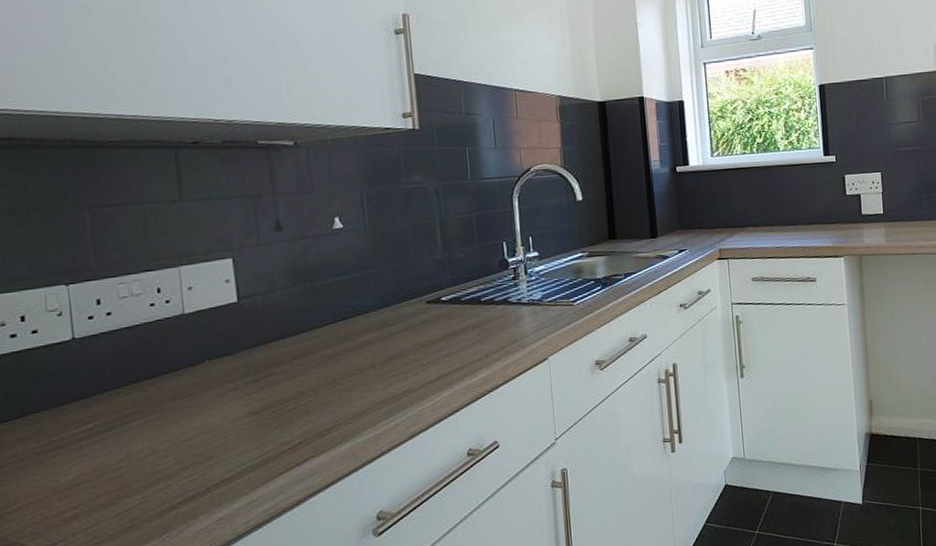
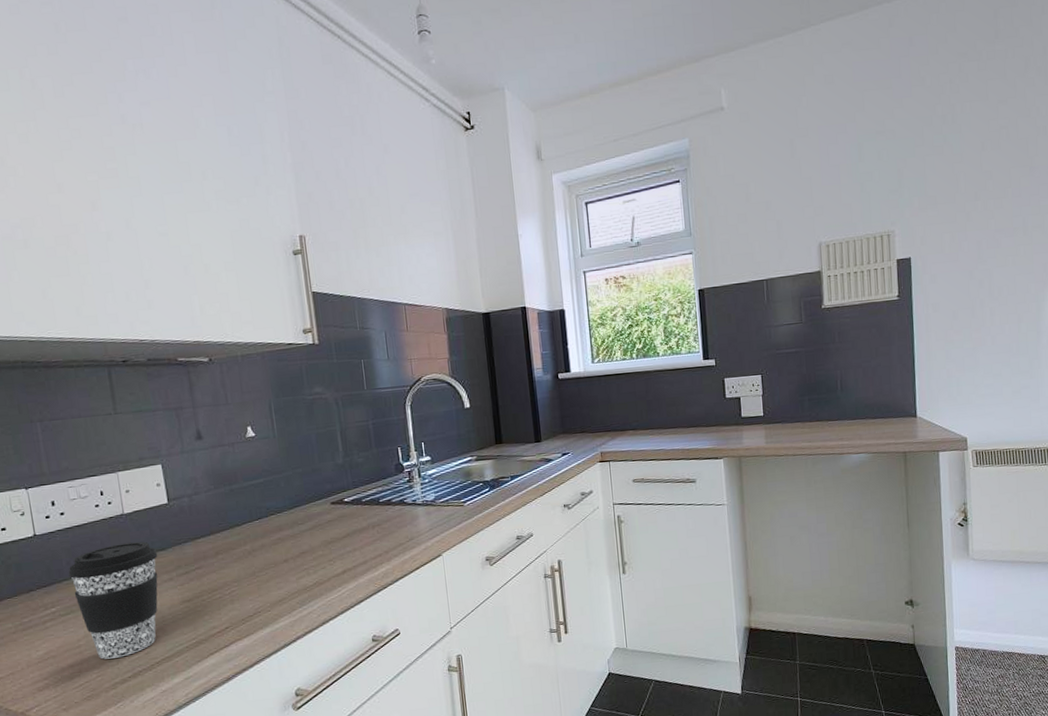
coffee cup: none [112,345,222,483] -> present [68,541,158,659]

